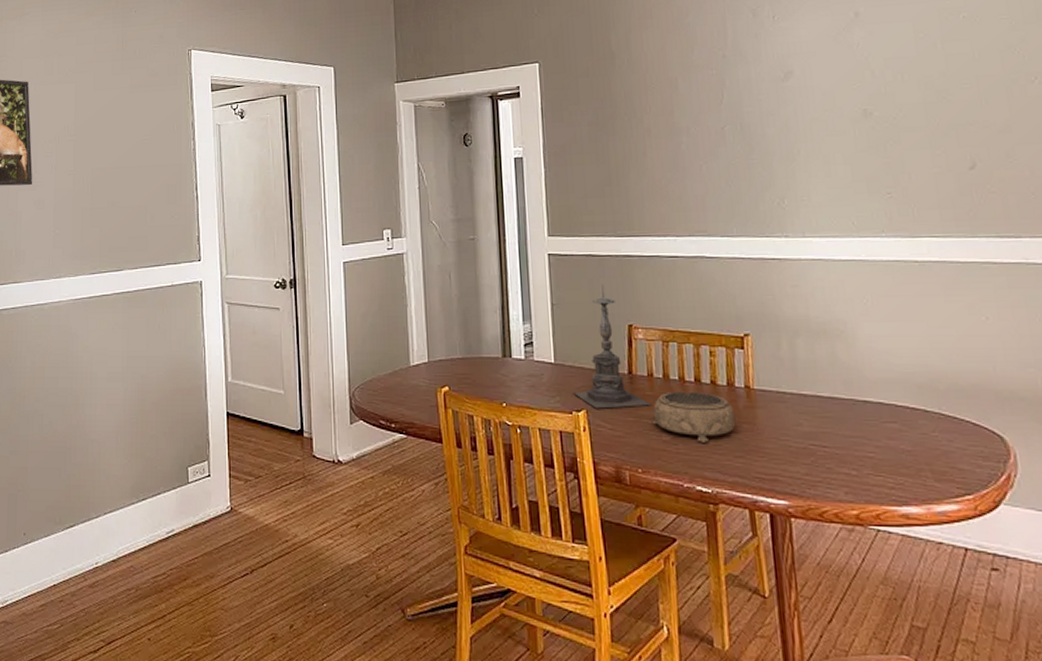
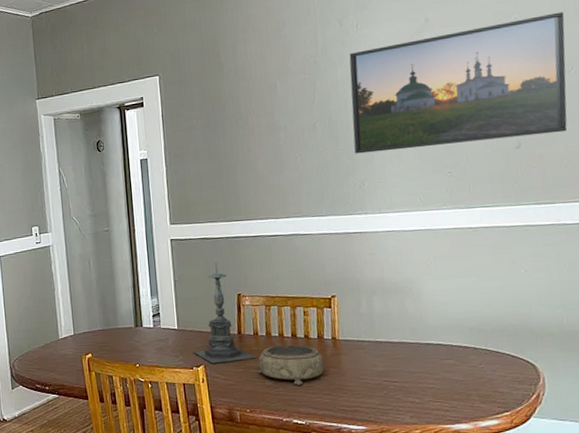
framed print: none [764,12,1033,165] -> present [349,12,568,154]

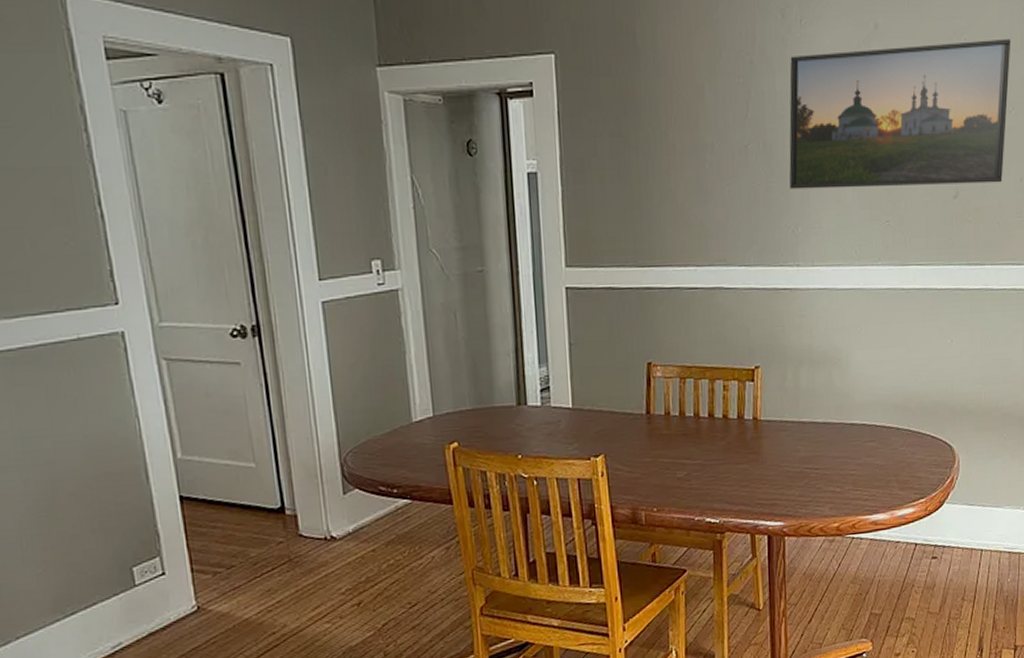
candle holder: present [193,262,257,364] -> none [591,320,668,452]
decorative bowl: present [257,344,325,385] -> none [667,426,744,476]

